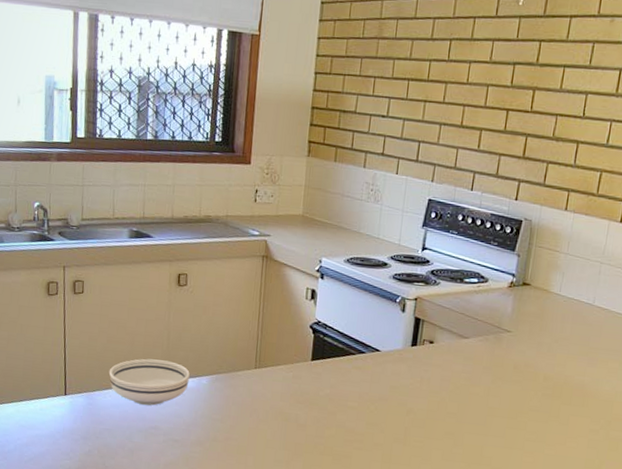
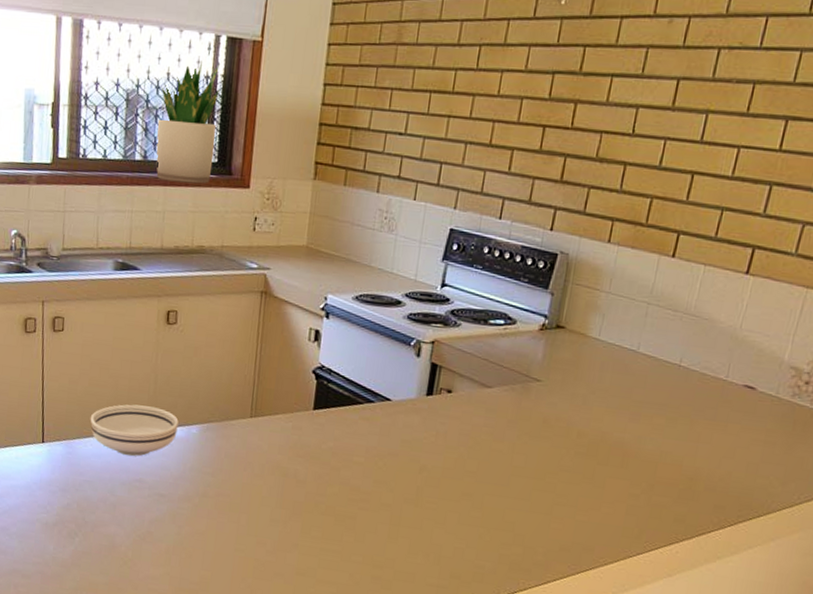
planter: none [166,51,222,161] -> present [156,60,220,184]

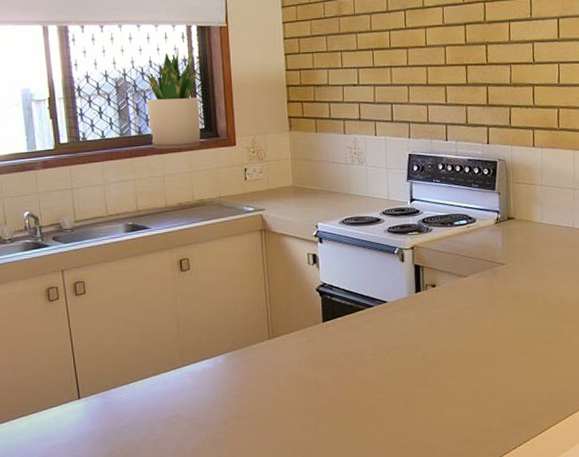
bowl: present [90,404,179,456] -> none [121,346,205,395]

